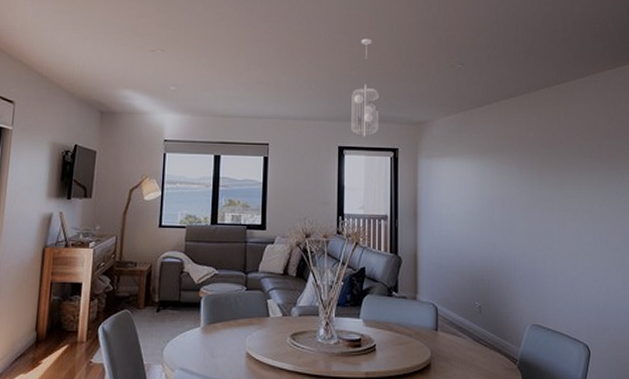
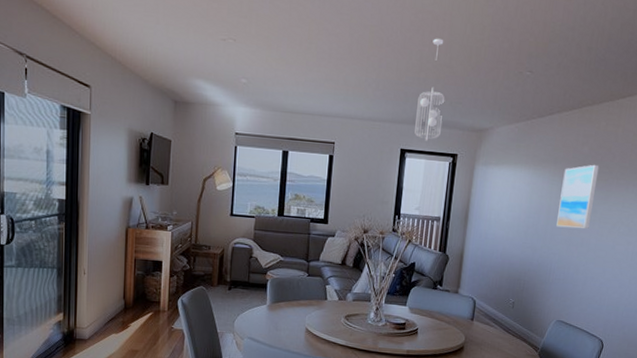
wall art: none [512,150,549,219] -> present [556,164,600,229]

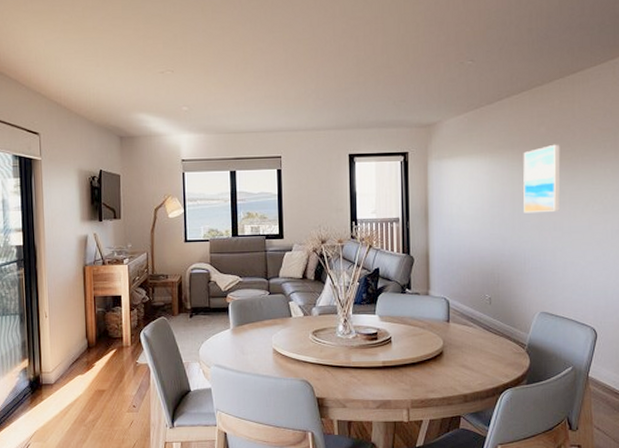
pendant light: present [415,38,445,141] -> none [360,41,388,143]

